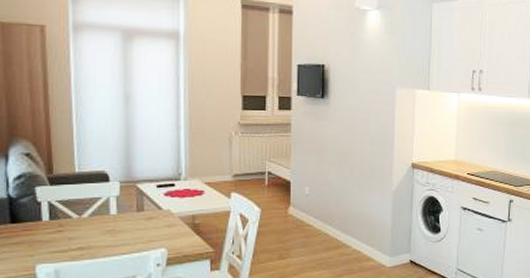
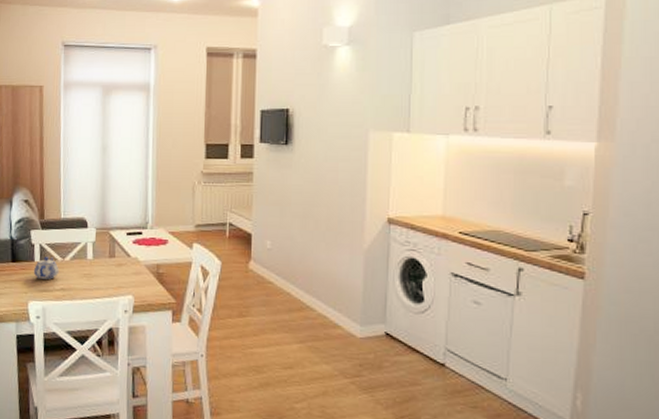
teapot: none [41,215,75,239] -> present [33,257,59,279]

